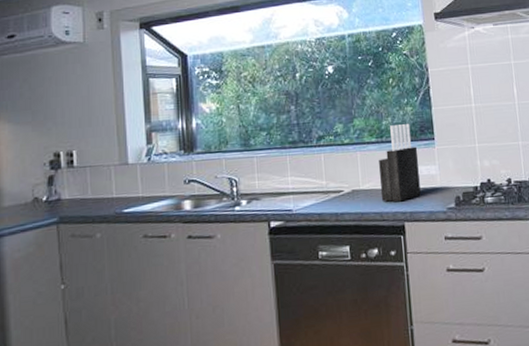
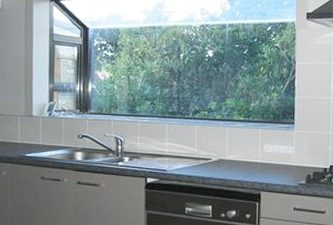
knife block: present [379,123,421,202] -> none [243,107,279,174]

